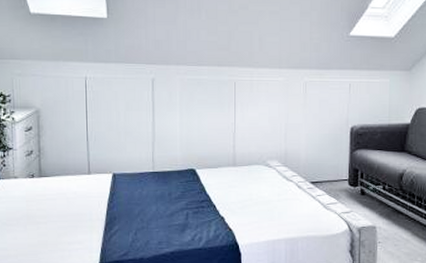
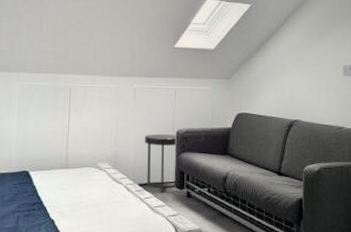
side table: none [316,131,352,190] -> present [144,134,178,193]

